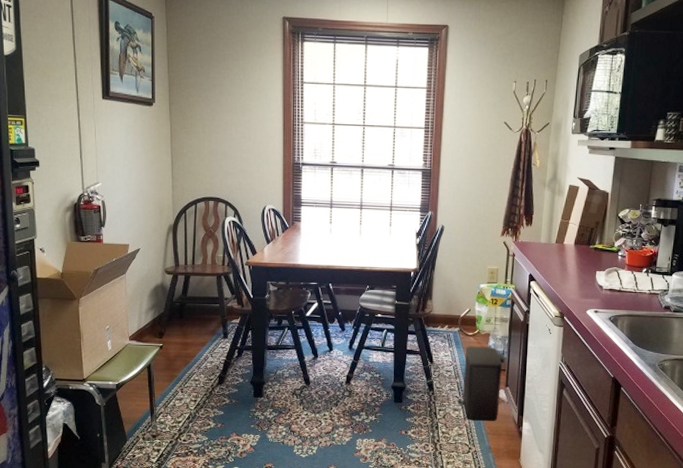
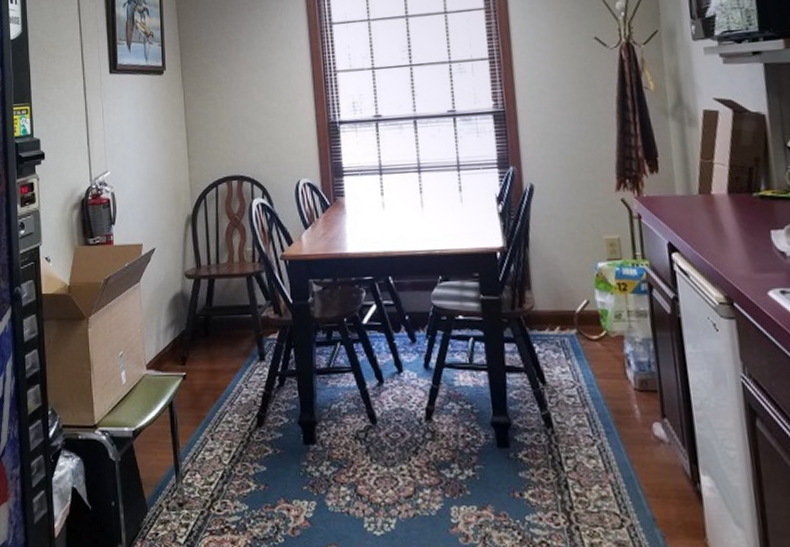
pedal bin: present [455,346,505,421] -> none [588,355,658,474]

